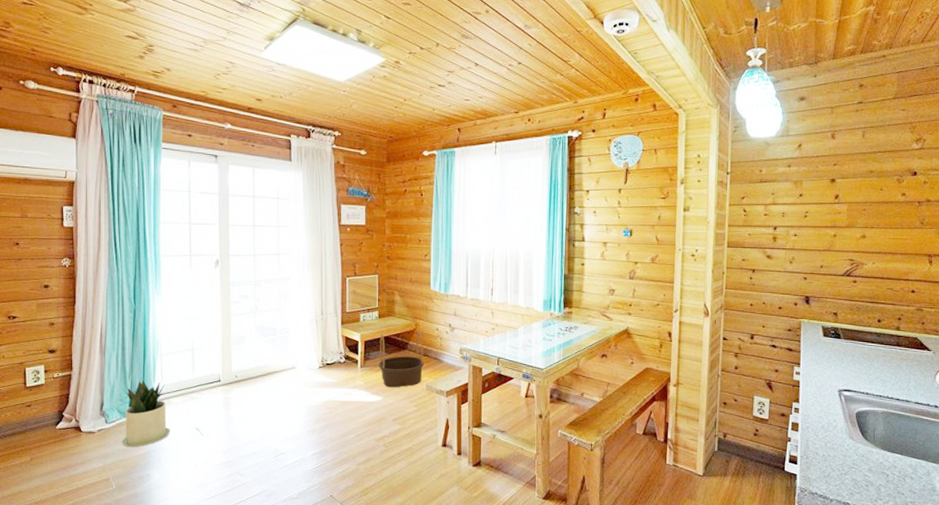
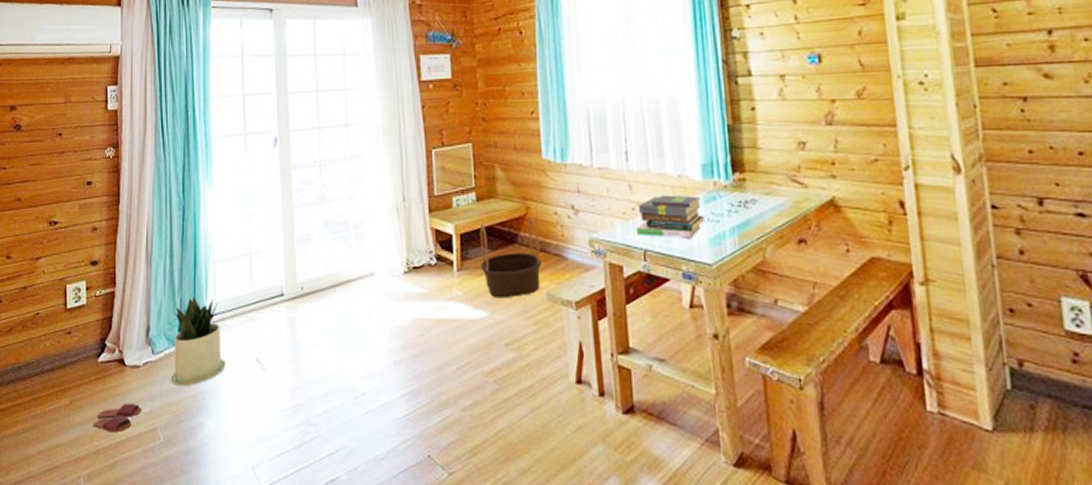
slippers: none [52,460,97,482] -> present [92,404,142,433]
books: none [493,320,542,351] -> present [635,194,706,238]

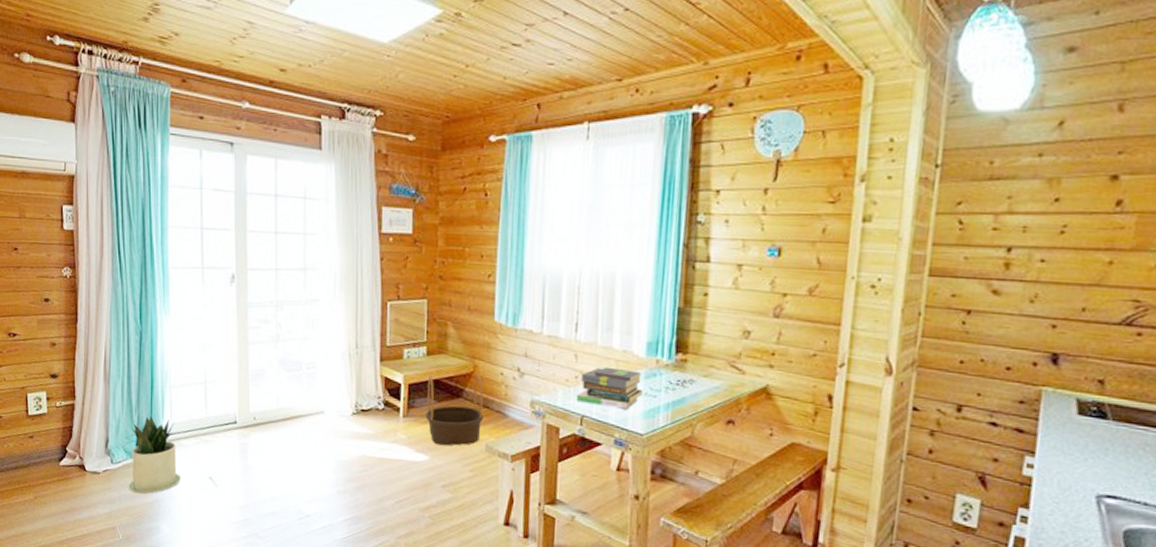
slippers: present [92,404,142,433] -> none [56,503,102,527]

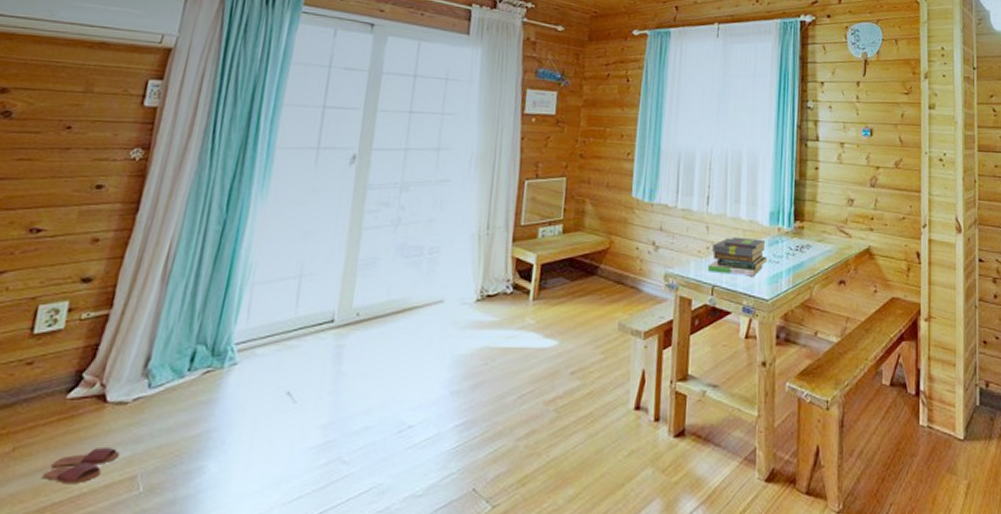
slippers: none [56,503,102,527] -> present [41,448,120,484]
planter: present [128,416,182,494] -> none [167,321,251,425]
basket: present [426,375,483,446] -> none [557,251,619,328]

